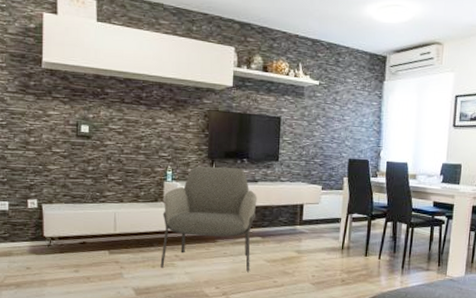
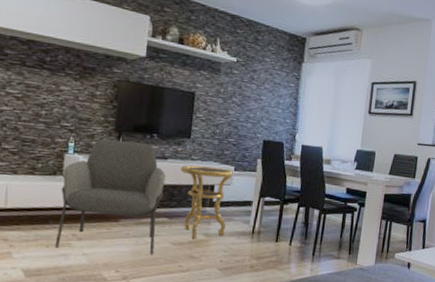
side table: none [270,186,321,256] -> present [180,165,233,239]

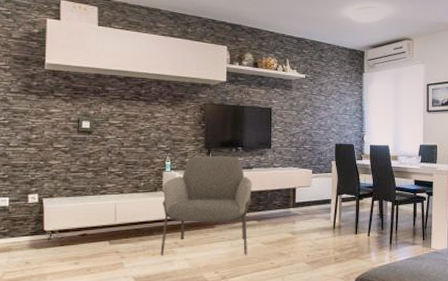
side table: present [180,165,233,239] -> none [264,172,311,238]

